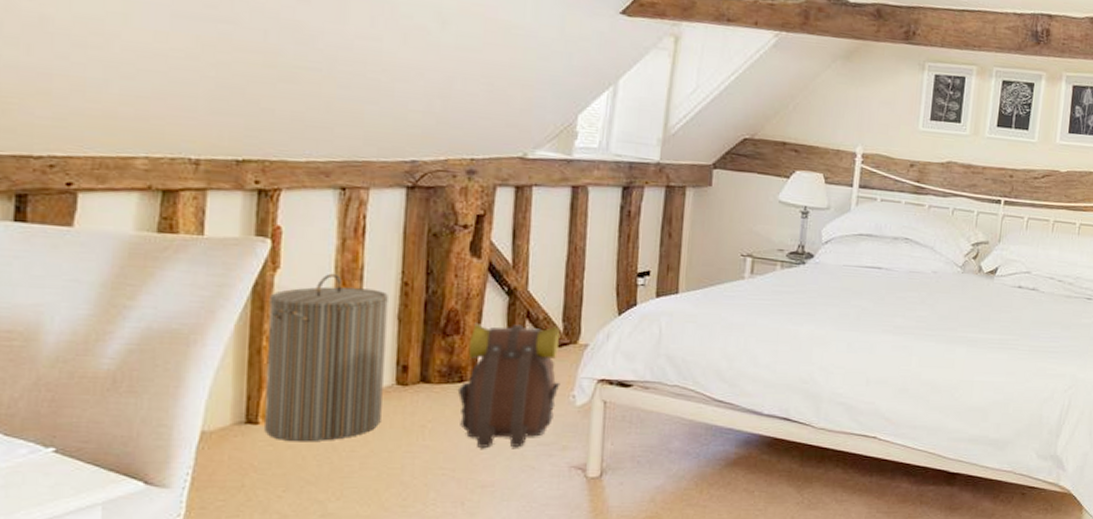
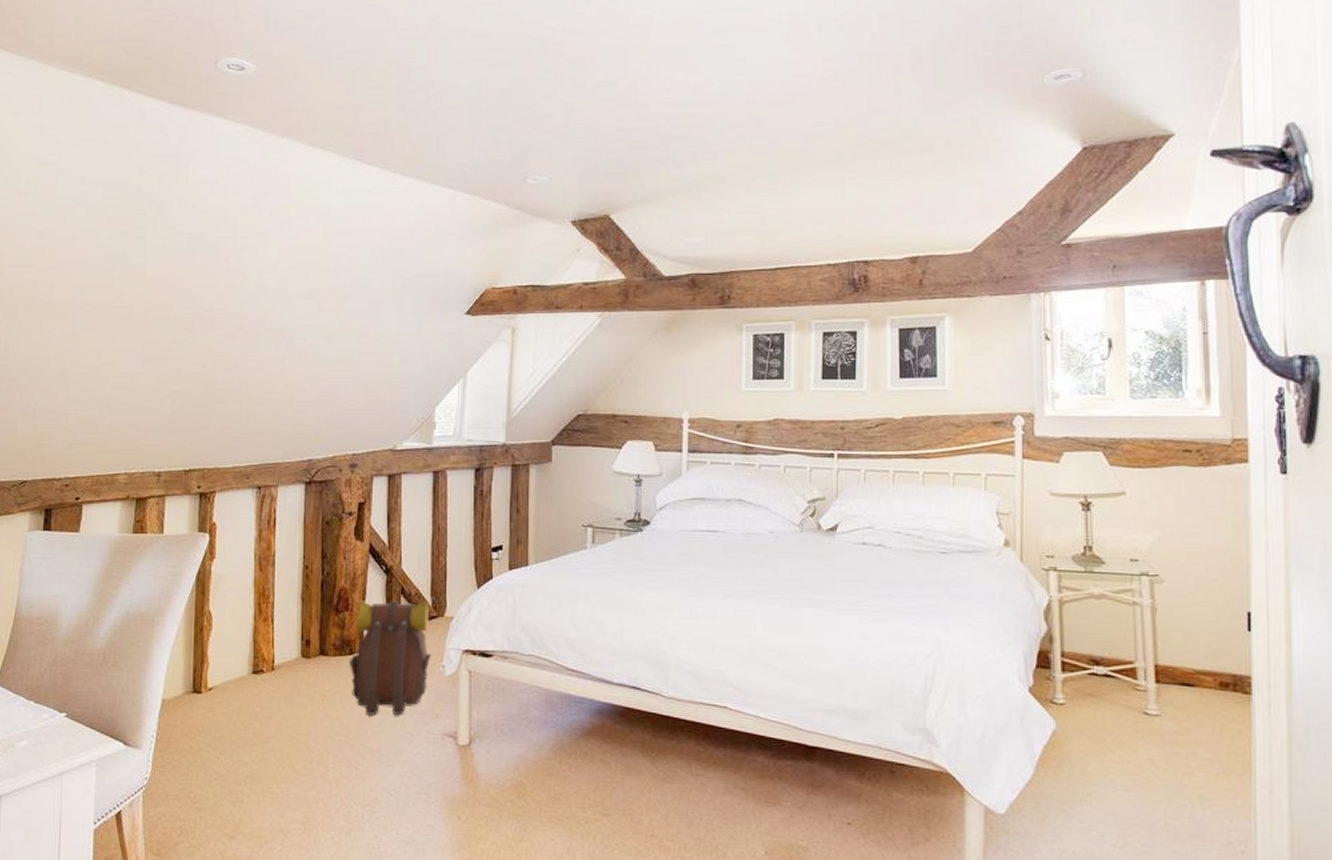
laundry hamper: present [264,273,388,442] -> none [206,560,294,710]

